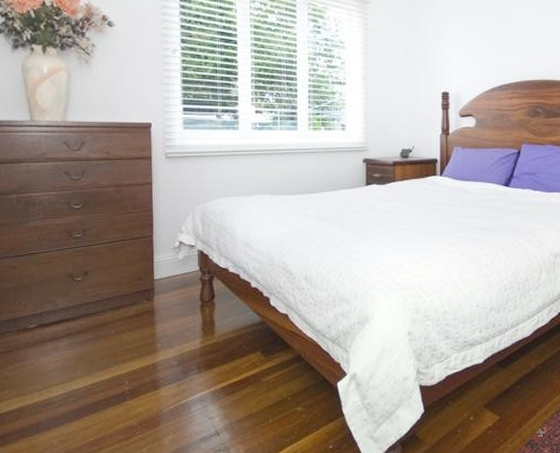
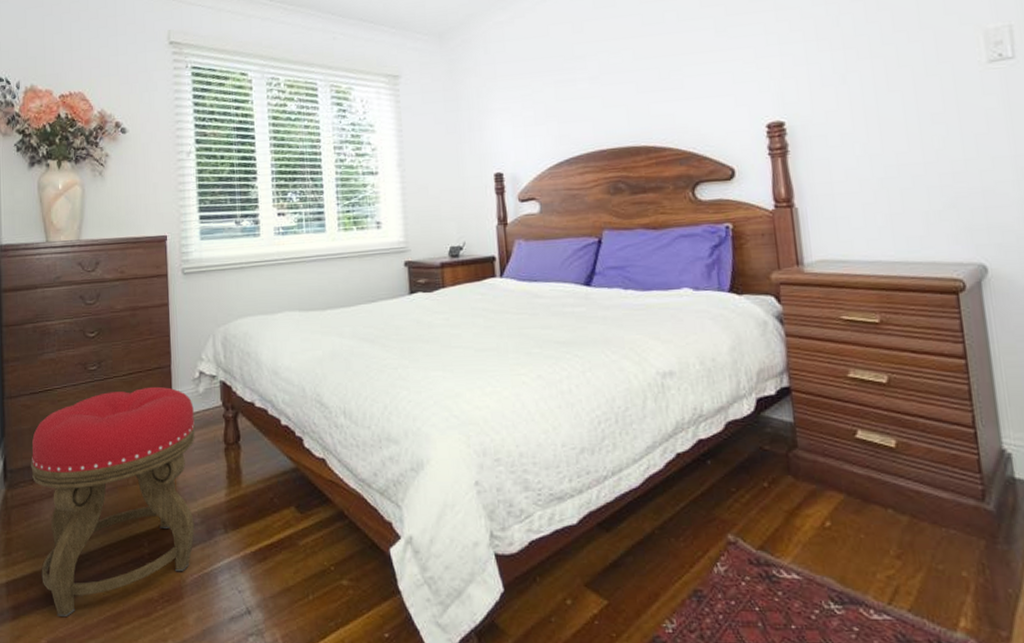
stool: none [16,253,175,443] -> present [31,386,196,616]

